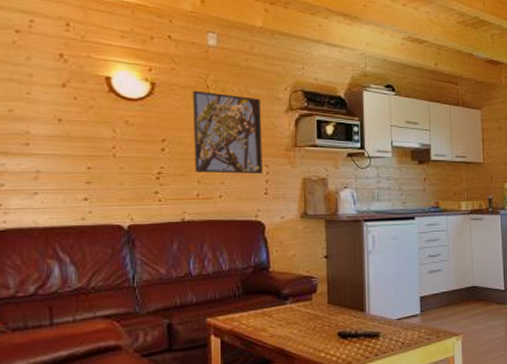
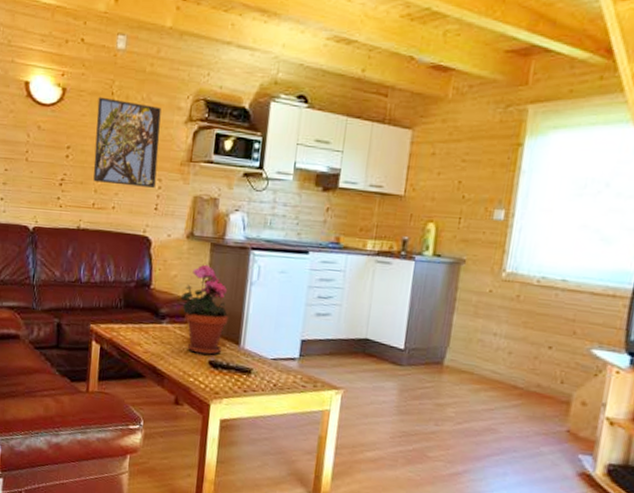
potted plant: none [301,240,351,328] -> present [180,264,229,355]

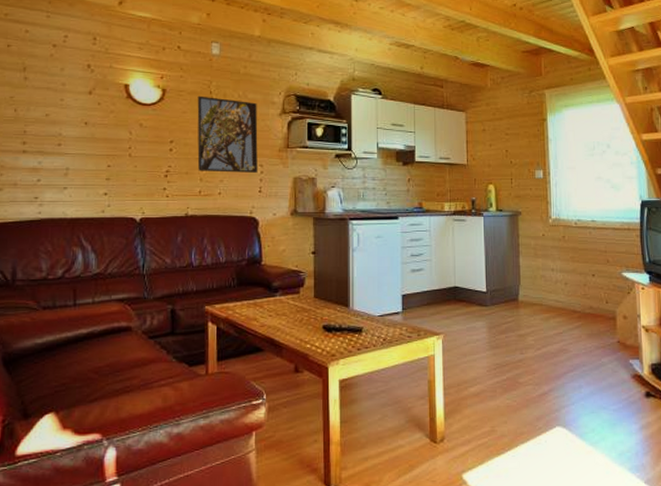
potted plant: present [180,264,229,355] -> none [290,237,336,320]

